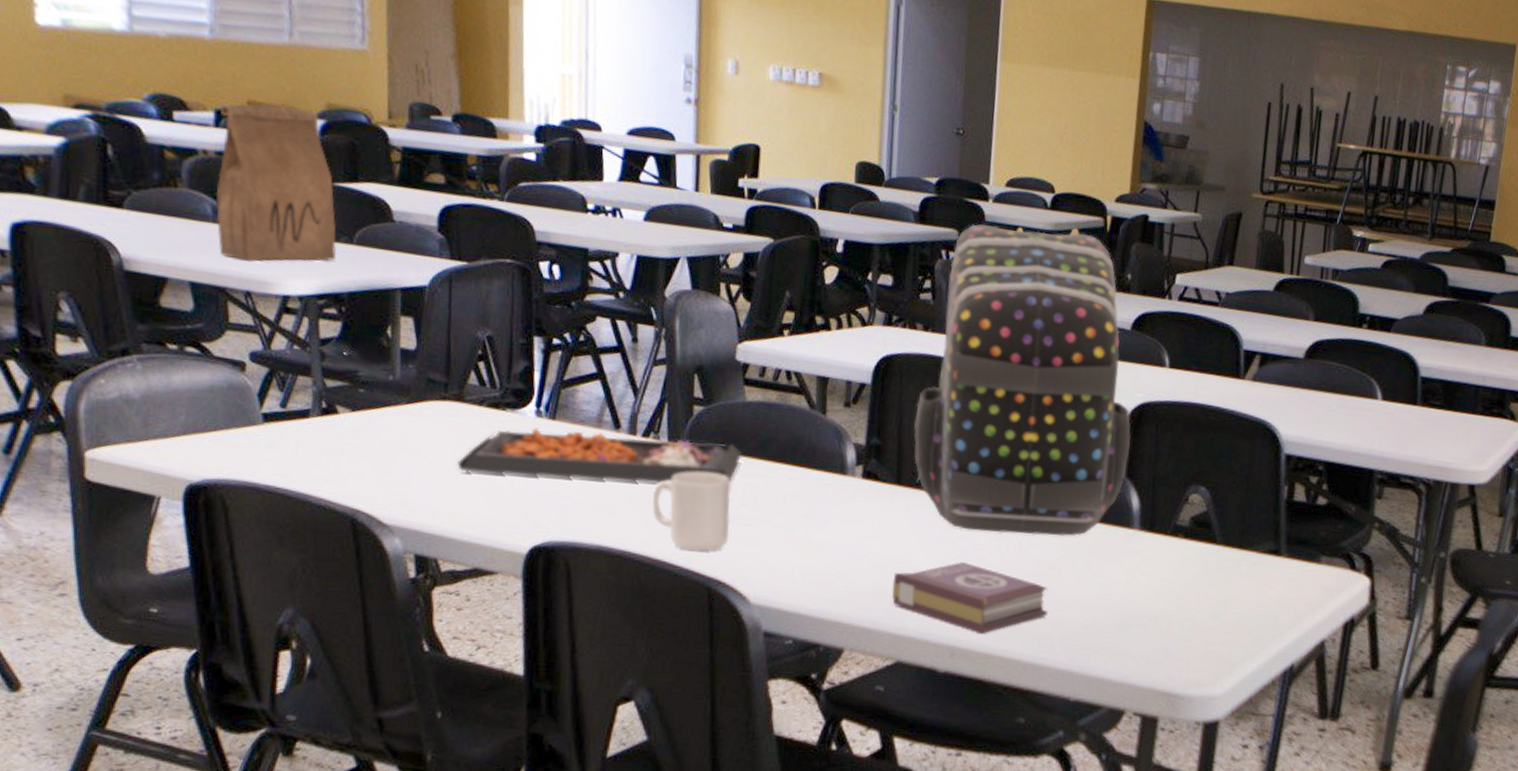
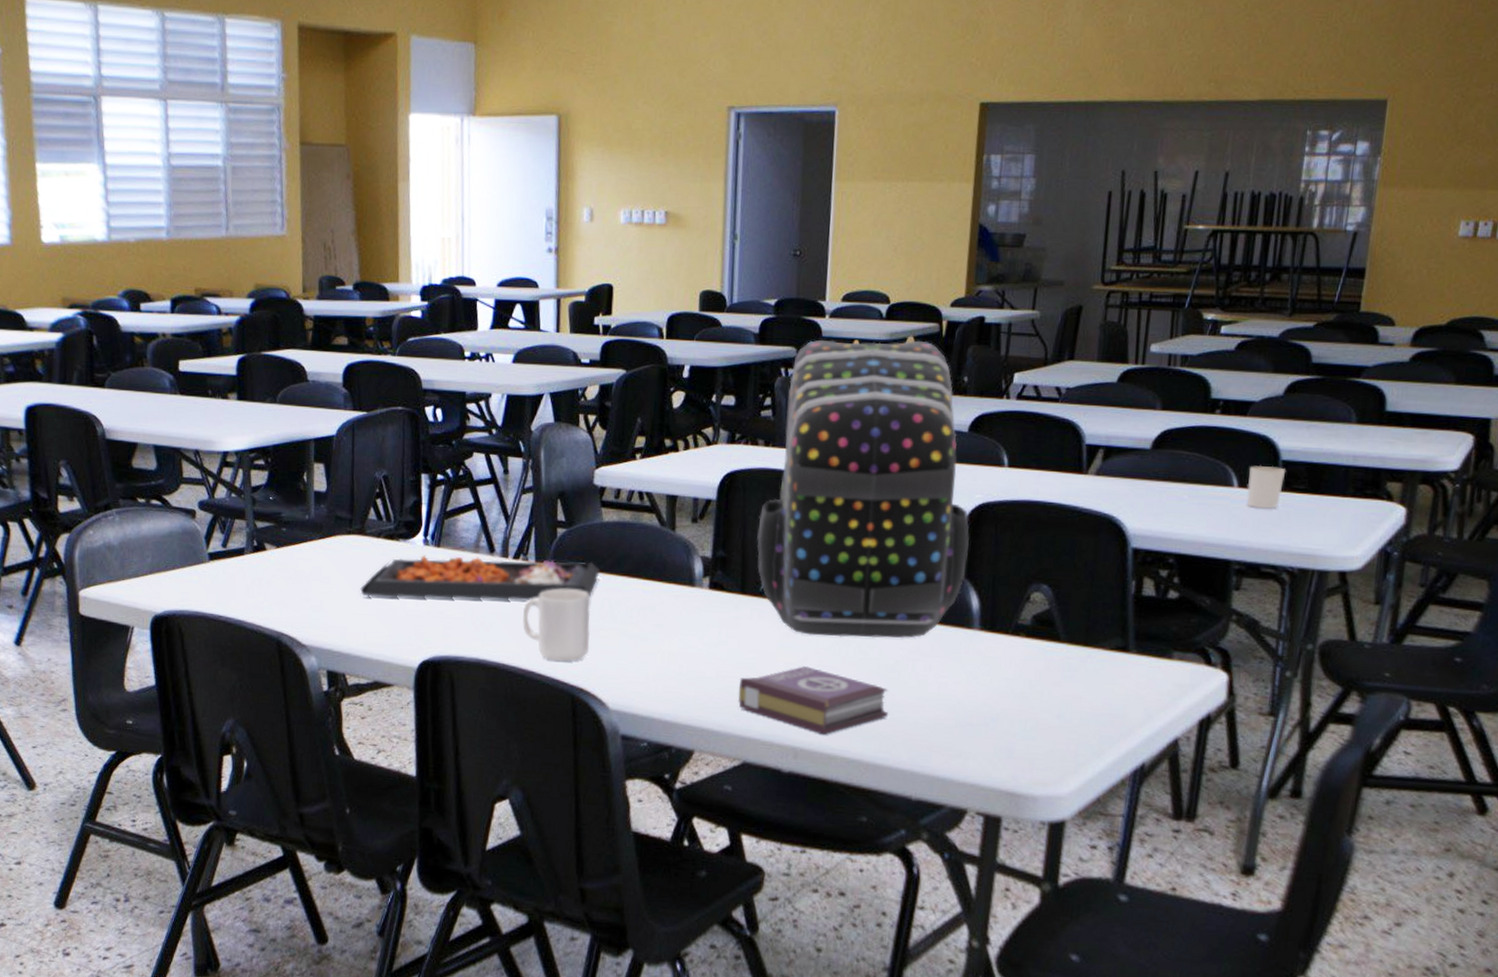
paper bag: present [215,103,337,262] -> none [172,290,264,424]
cup: none [1389,380,1425,423] -> present [1246,465,1286,509]

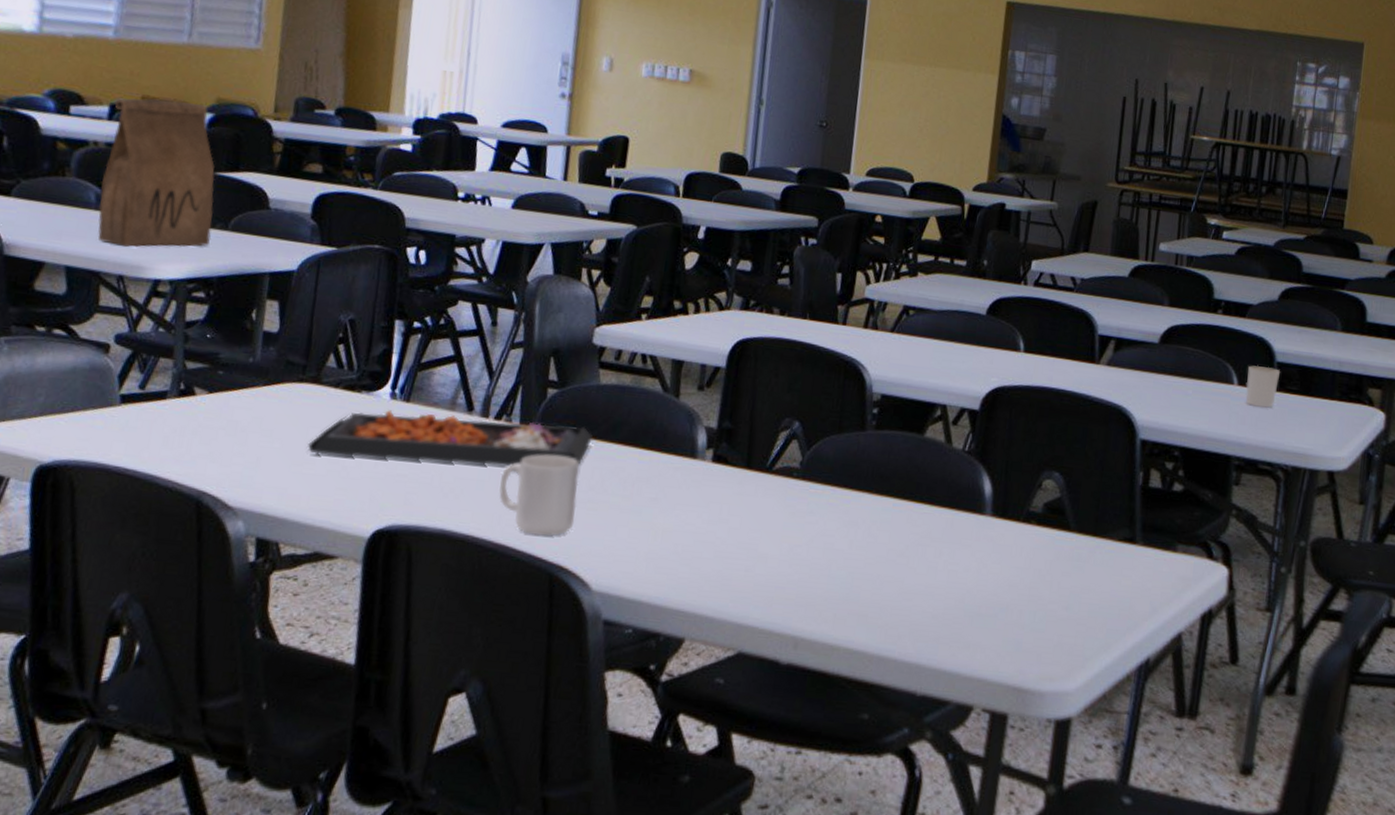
paper bag: none [172,290,264,424] -> present [98,98,215,247]
book: present [737,666,889,735] -> none [736,548,897,623]
backpack: present [757,339,969,639] -> none [765,211,985,523]

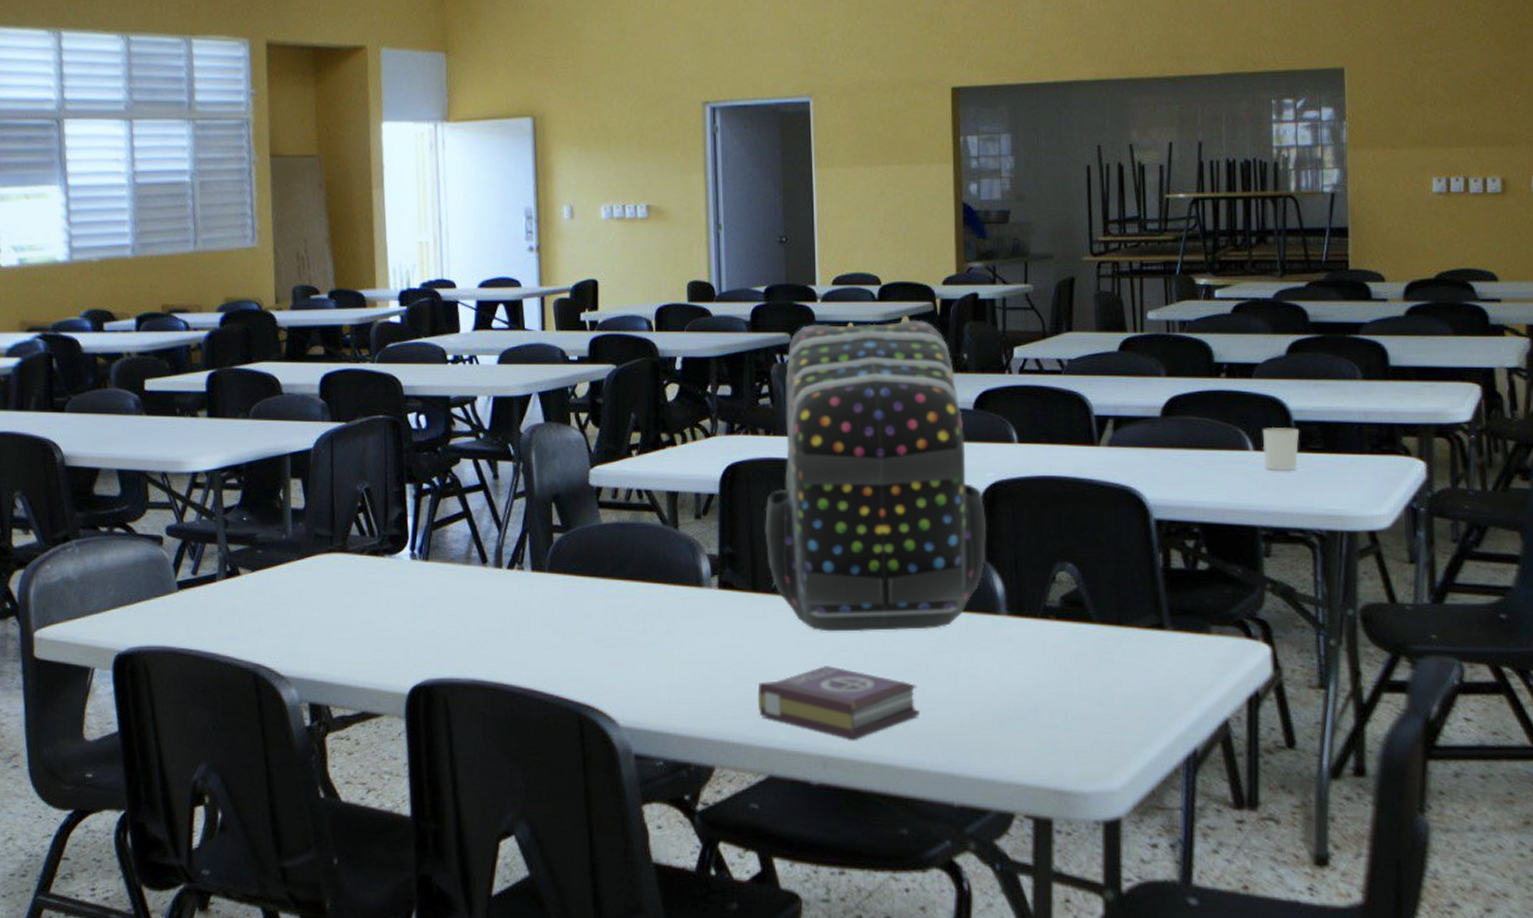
paper bag: present [98,98,215,247] -> none [137,305,236,445]
food tray: present [308,410,593,466] -> none [343,567,602,619]
cup: present [499,454,579,536] -> none [521,598,595,677]
book: none [736,548,897,623] -> present [757,666,919,740]
backpack: none [765,211,985,523] -> present [765,319,986,632]

